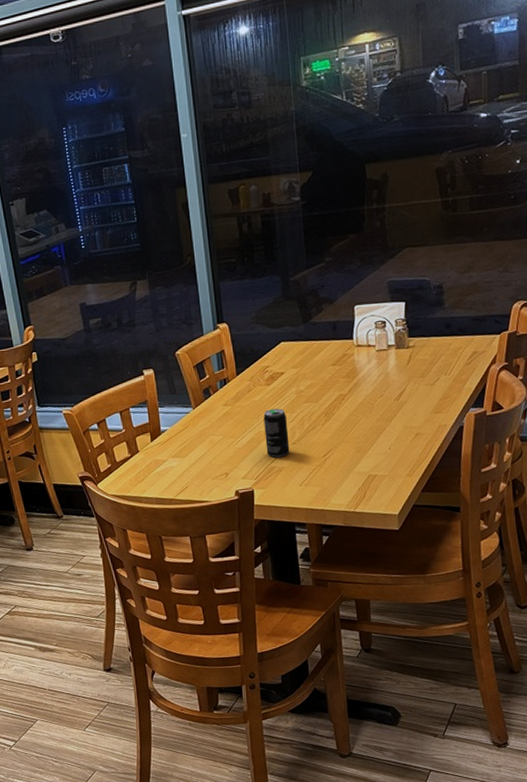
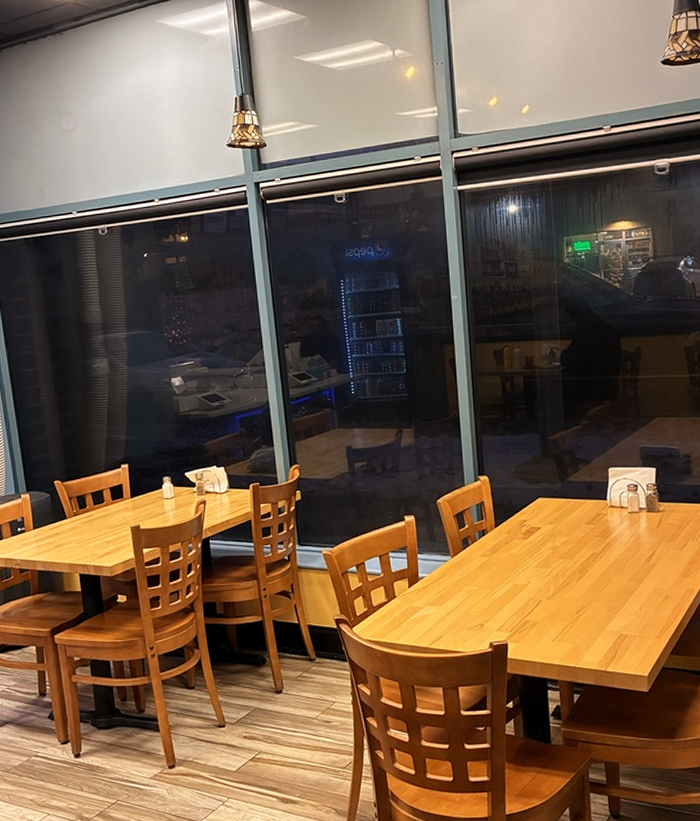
beverage can: present [263,408,290,458] -> none [519,562,544,611]

